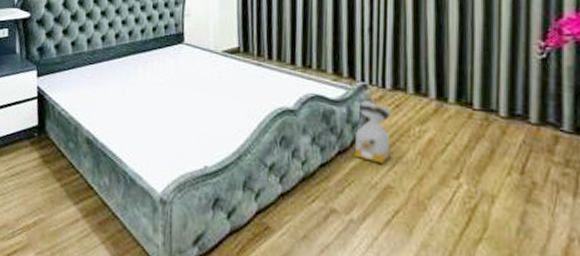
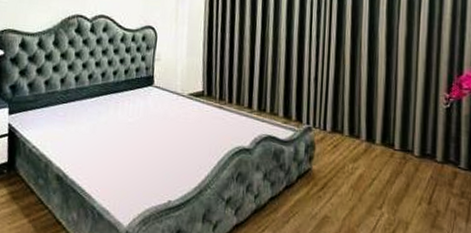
bag: present [354,100,393,163] -> none [298,141,332,196]

